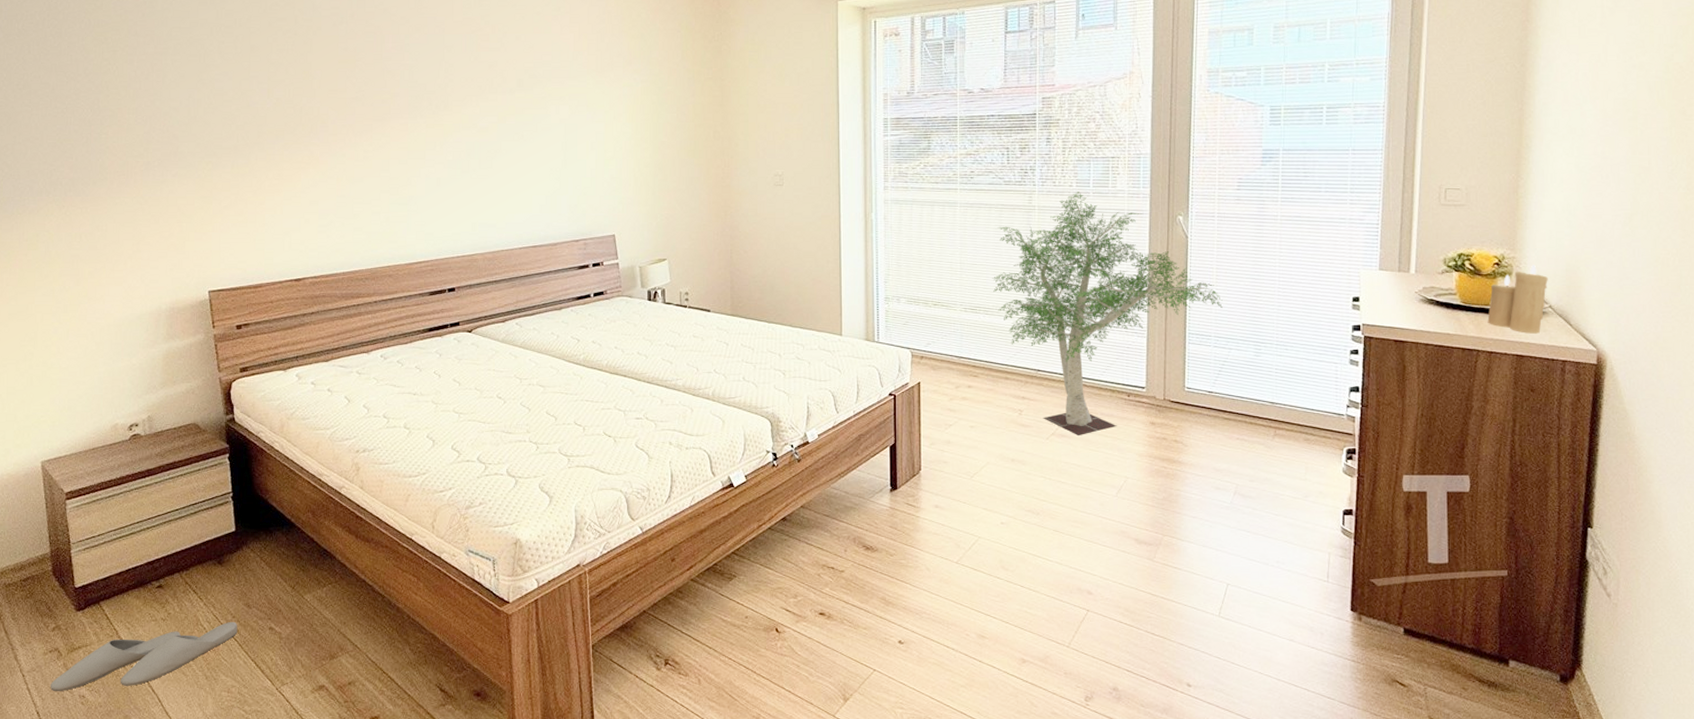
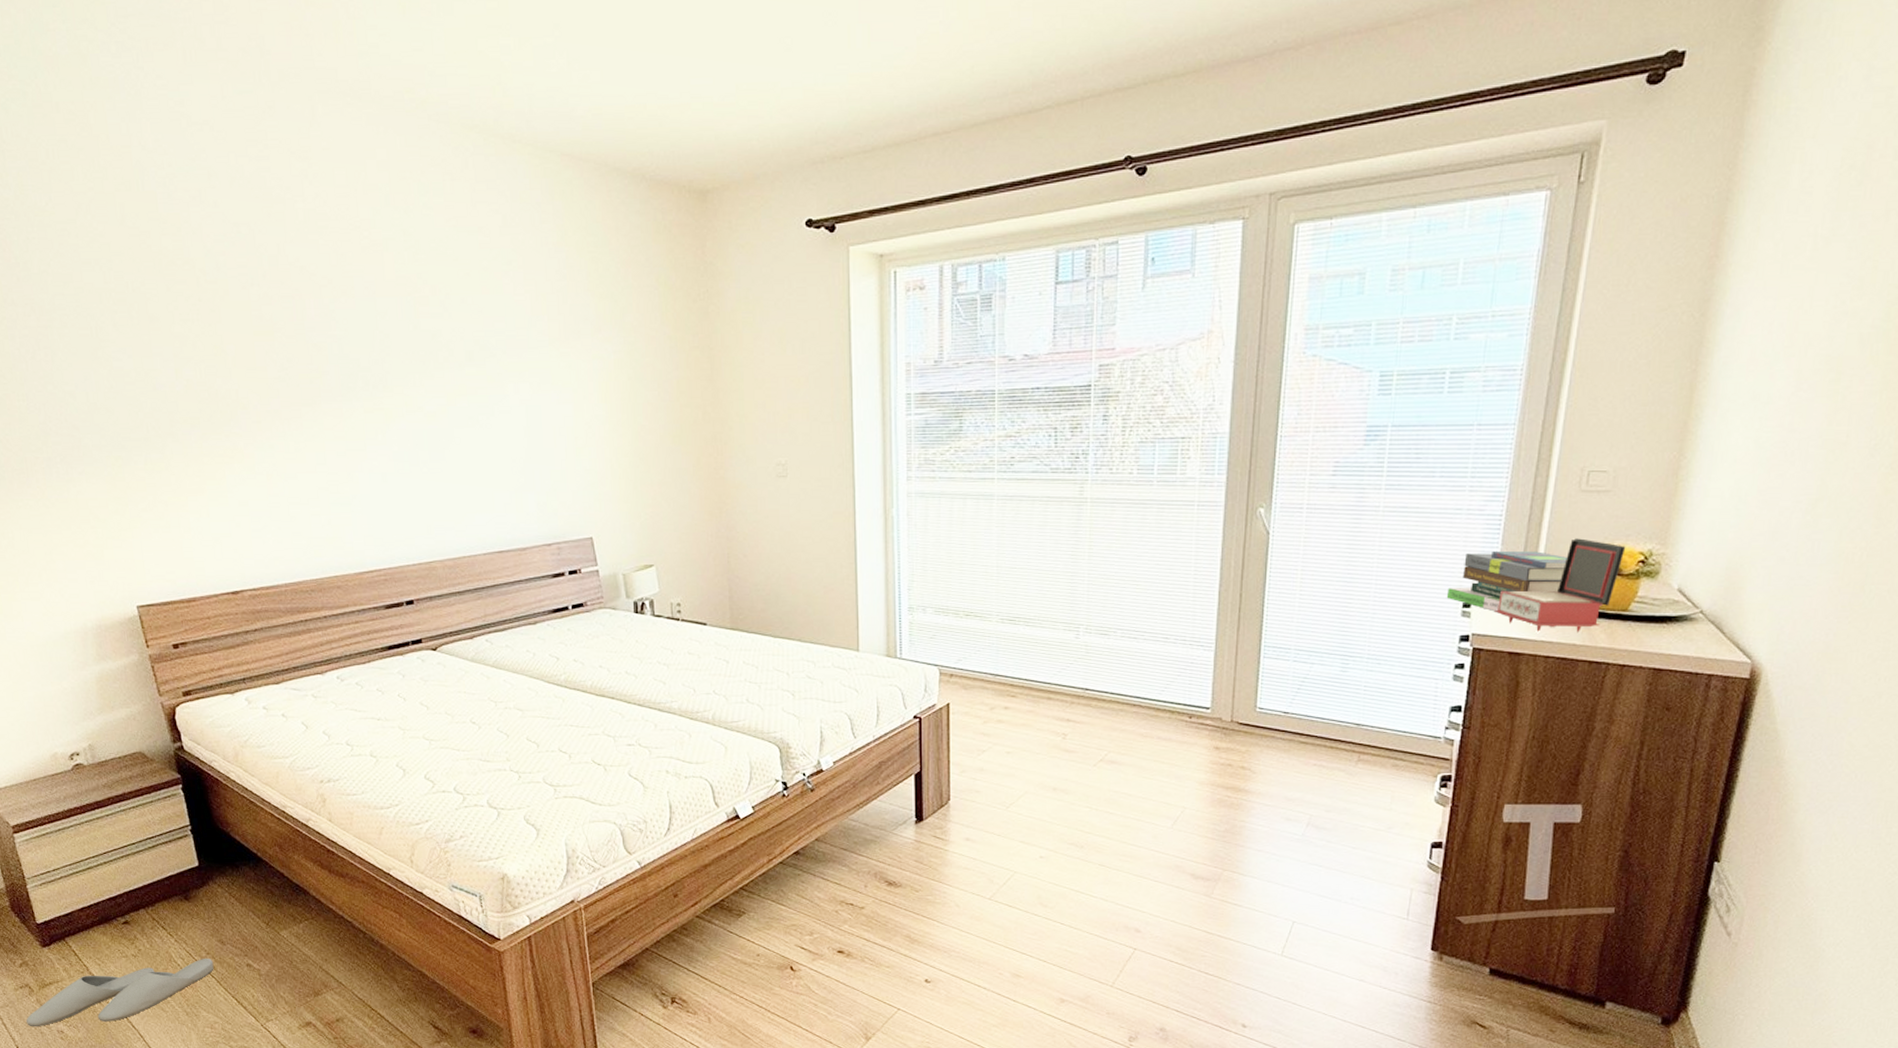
potted tree: present [992,192,1223,437] -> none [1034,480,1307,763]
books: none [1338,253,1435,304] -> present [1446,550,1567,611]
jewelry box: none [1380,244,1482,324] -> present [1495,538,1626,633]
candle: present [1487,265,1548,334] -> none [1623,562,1703,644]

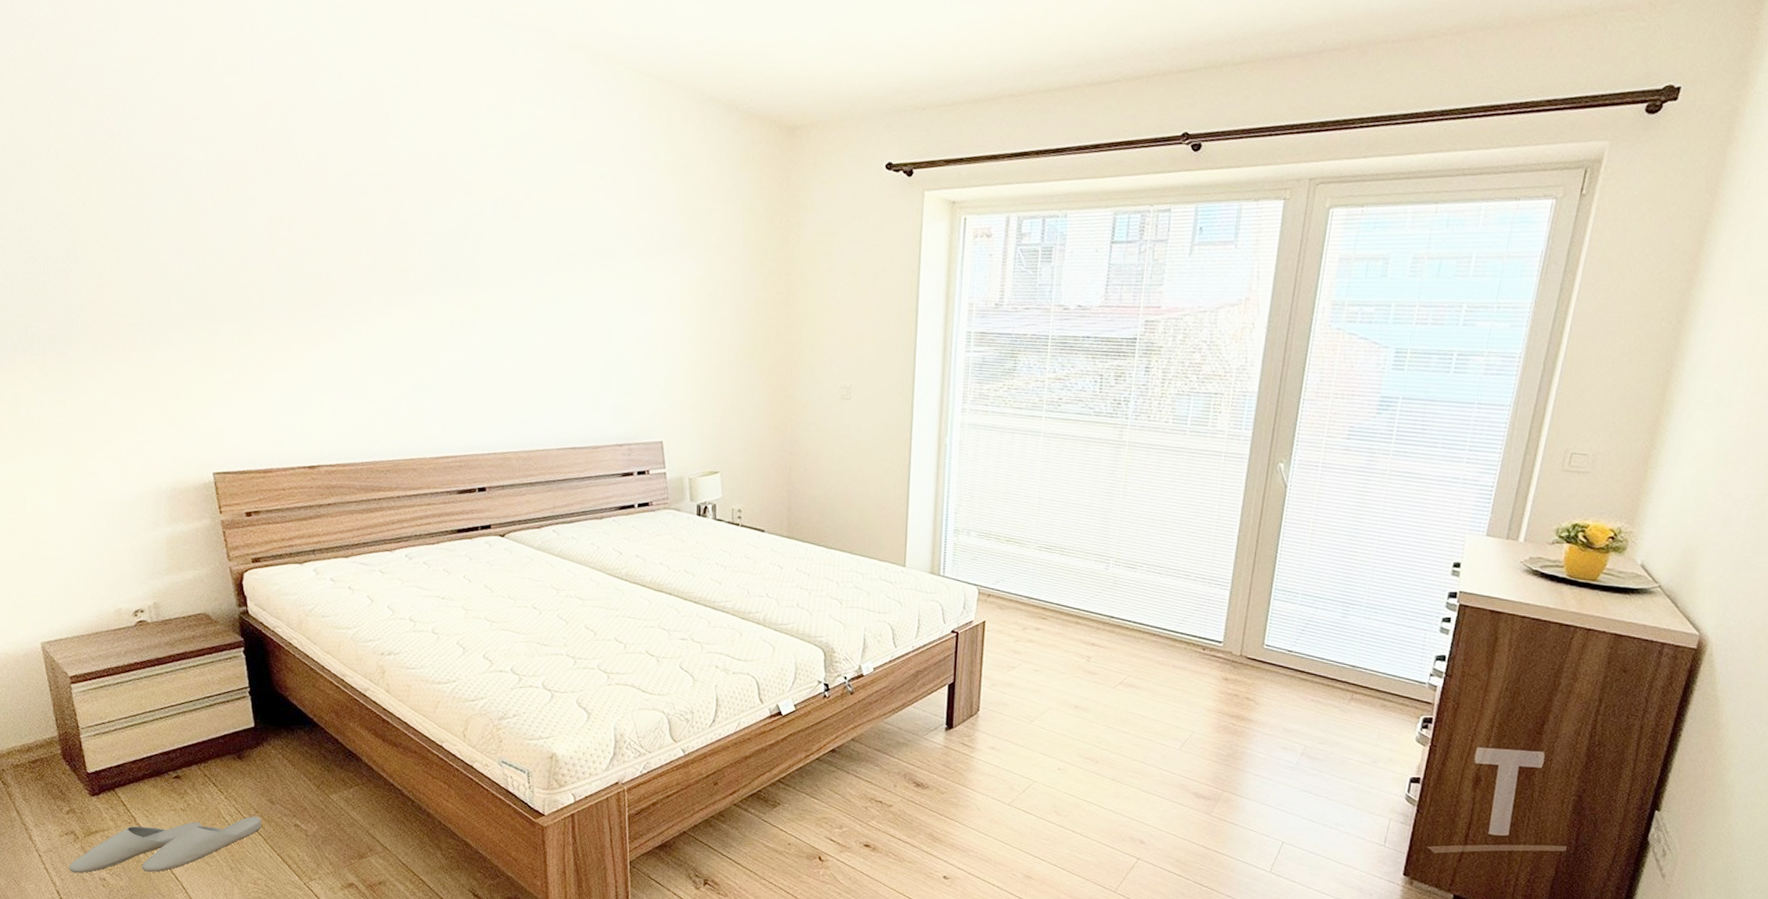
books: present [1446,550,1567,611] -> none [1439,518,1548,572]
jewelry box: present [1495,538,1626,633] -> none [1481,512,1599,598]

